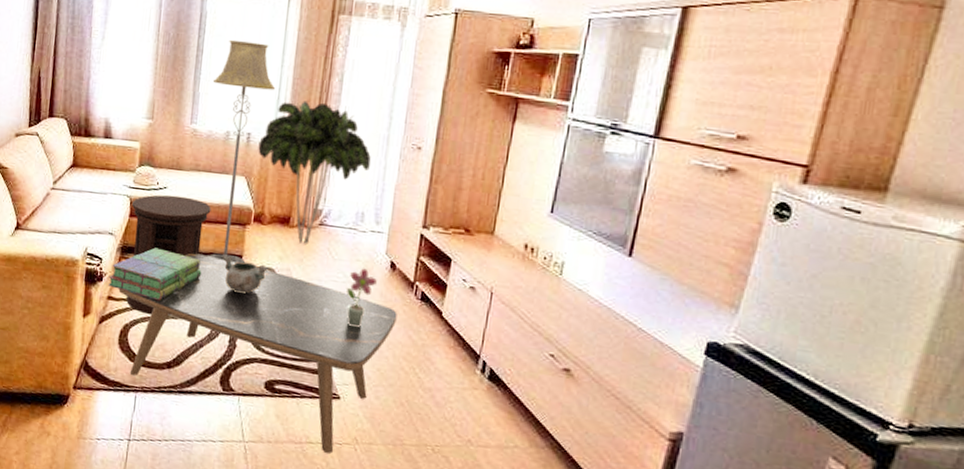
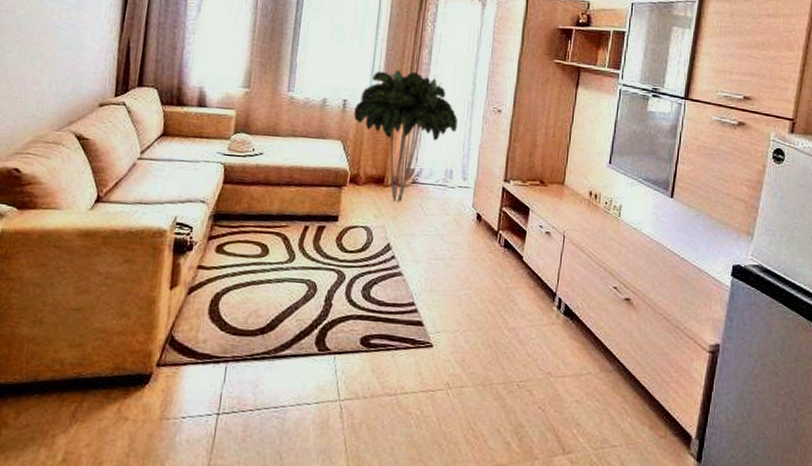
stack of books: present [107,247,202,301] -> none [197,213,298,267]
coffee table: present [118,253,397,453] -> none [210,216,484,401]
side table: present [126,194,211,316] -> none [218,160,308,282]
floor lamp: present [208,40,276,264] -> none [304,15,371,224]
decorative bowl: present [222,254,269,294] -> none [319,216,365,253]
potted flower: present [346,268,377,328] -> none [438,221,465,278]

